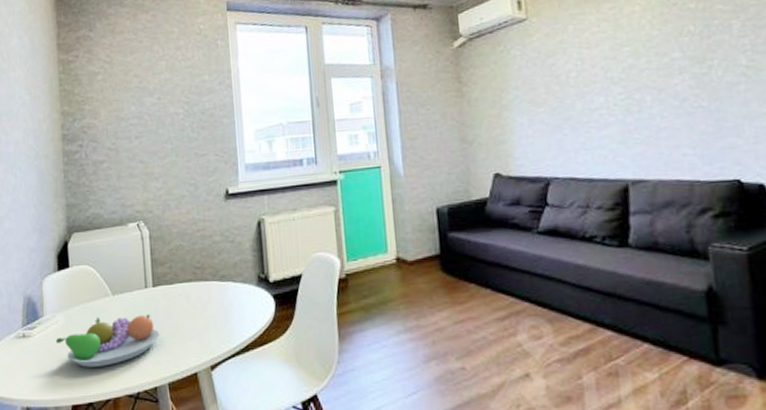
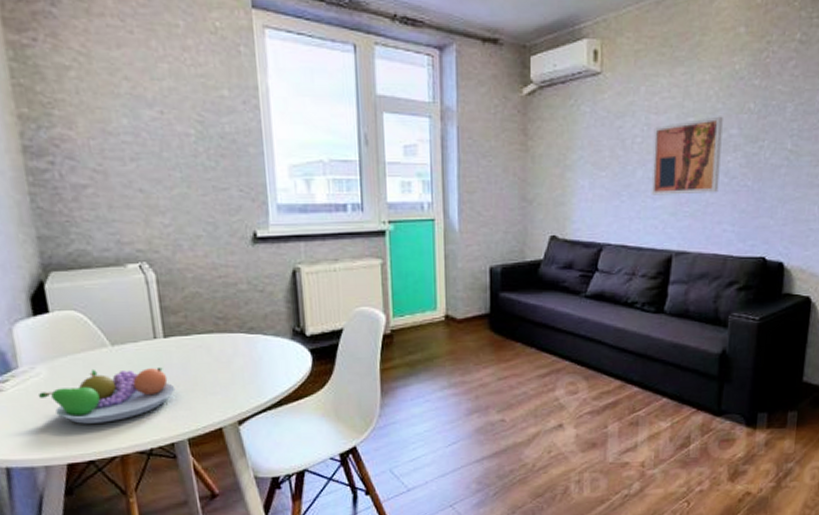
wall art: none [587,42,670,126] -> present [651,116,723,195]

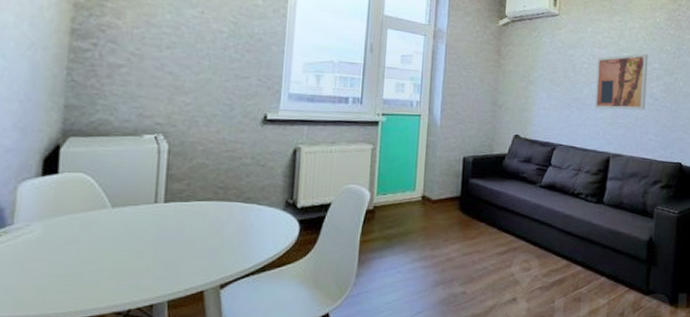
fruit bowl: present [38,366,176,424] -> none [26,228,166,282]

